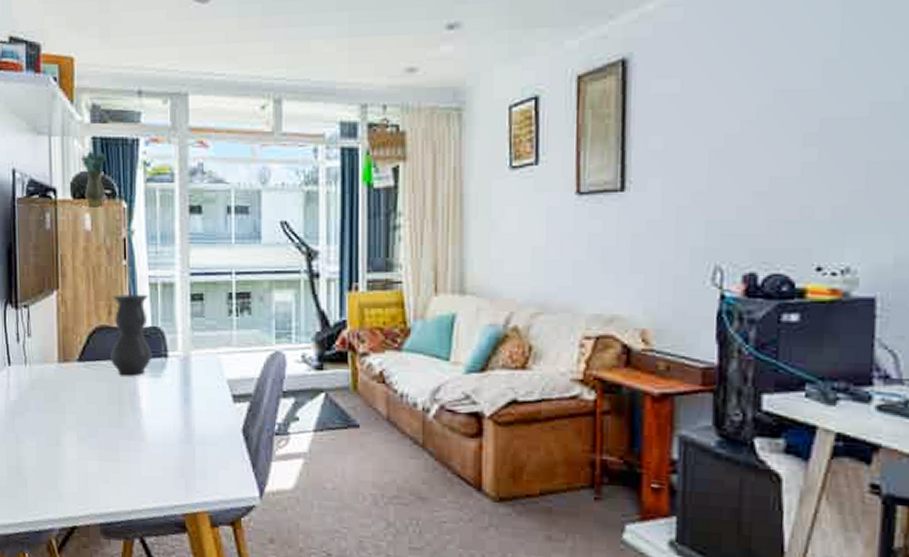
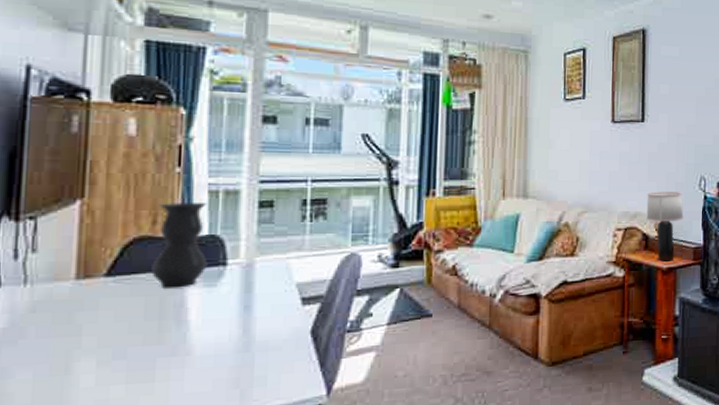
vase: present [80,149,106,207] -> none [127,52,163,112]
table lamp: none [628,288,687,385] -> present [646,192,684,262]

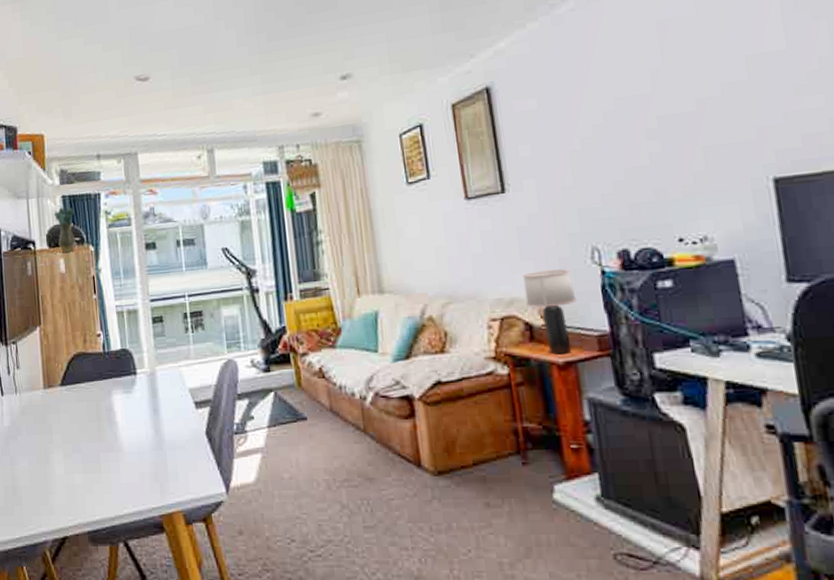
vase: none [127,52,163,112] -> present [53,206,76,253]
vase: present [151,203,208,288] -> none [86,322,124,395]

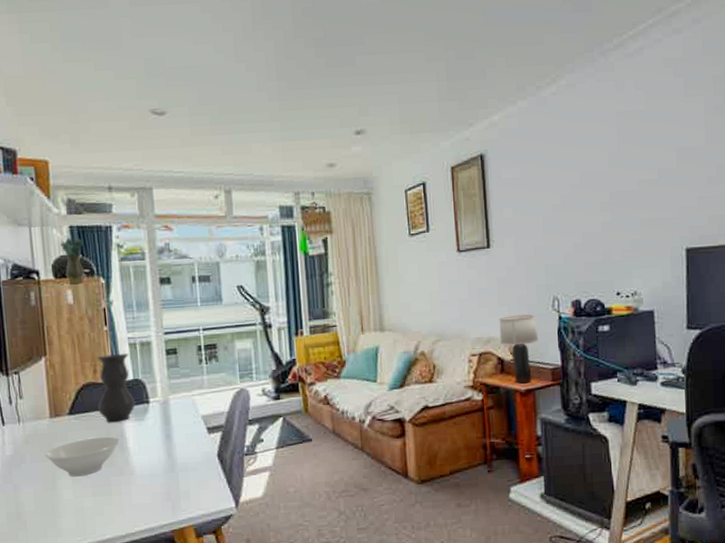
bowl: none [39,409,109,451] -> present [45,436,121,477]
vase: none [86,322,124,395] -> present [96,354,136,423]

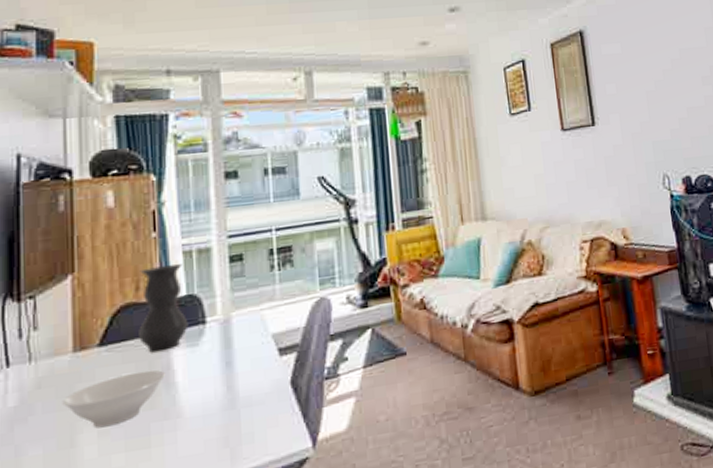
vase: present [60,236,85,284] -> none [101,128,131,184]
table lamp: present [499,314,539,384] -> none [609,193,652,271]

